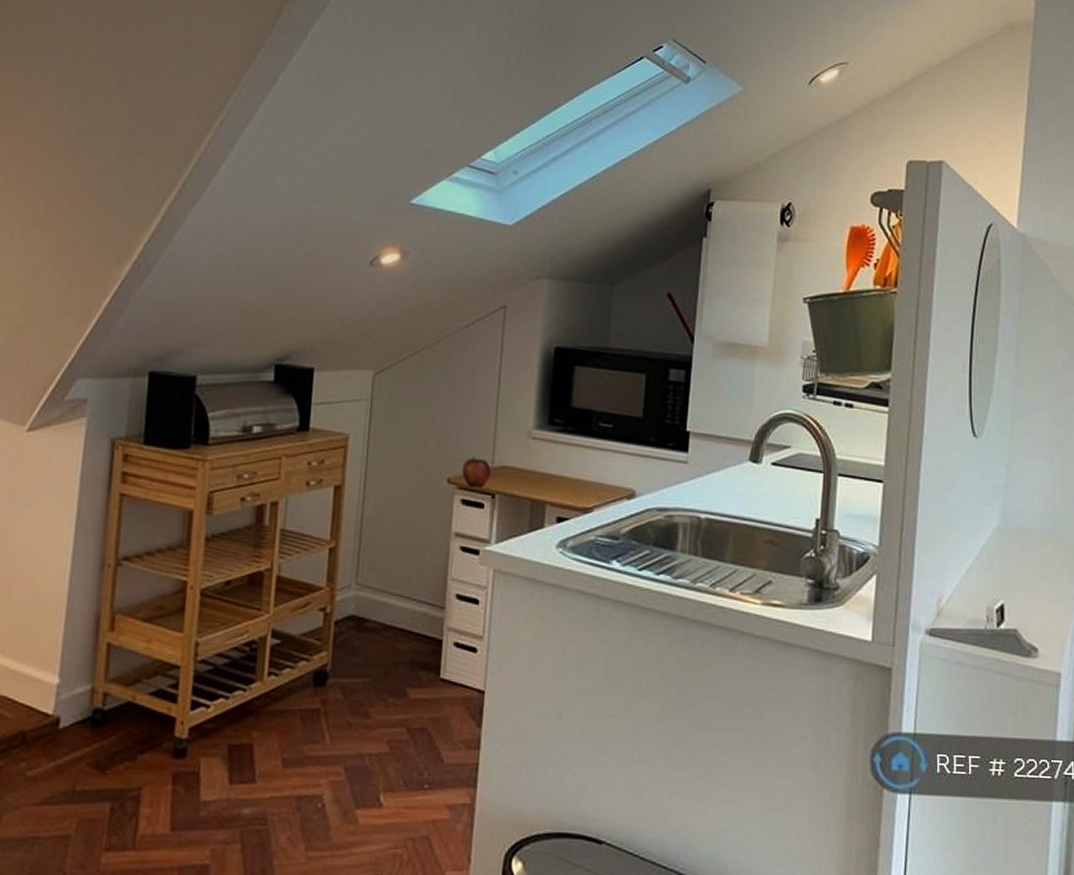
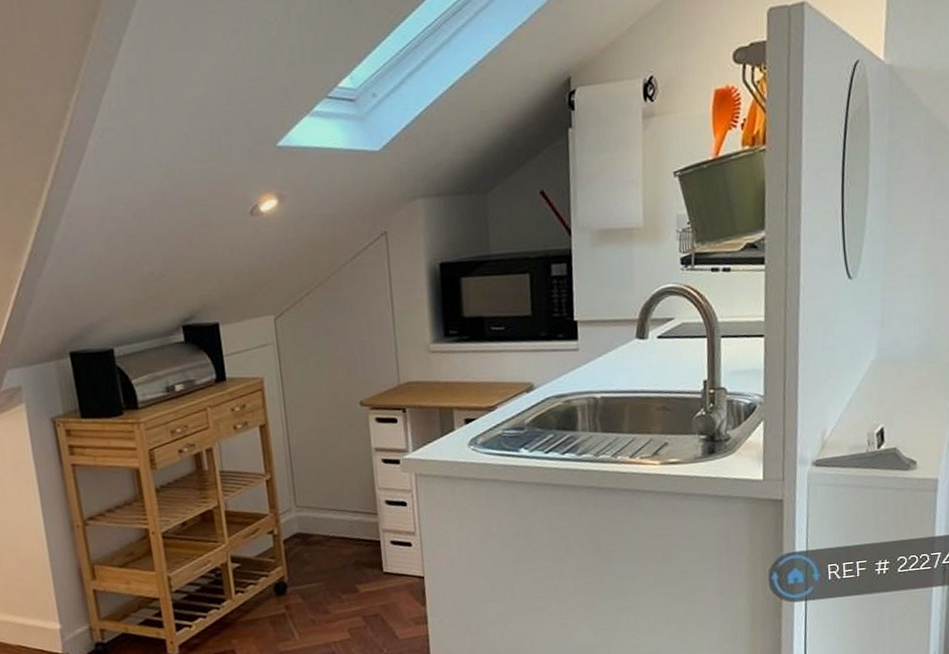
fruit: present [462,456,491,487] -> none [371,378,399,406]

